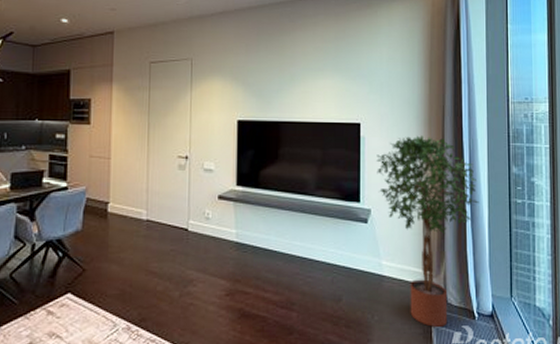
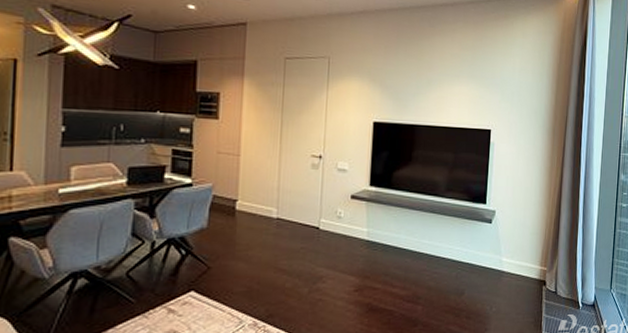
potted tree: present [377,135,479,327] -> none [503,143,591,316]

